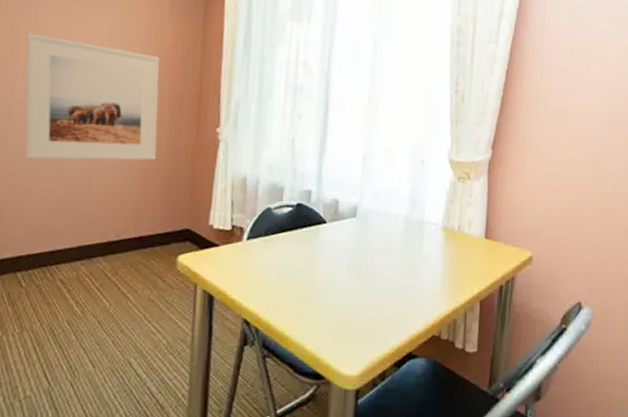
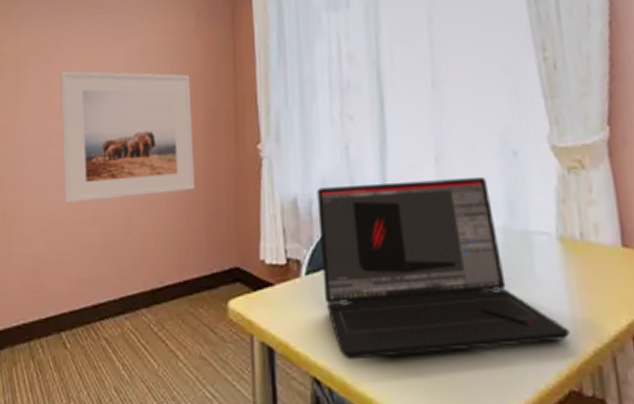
laptop: none [260,171,440,308] -> present [317,177,571,360]

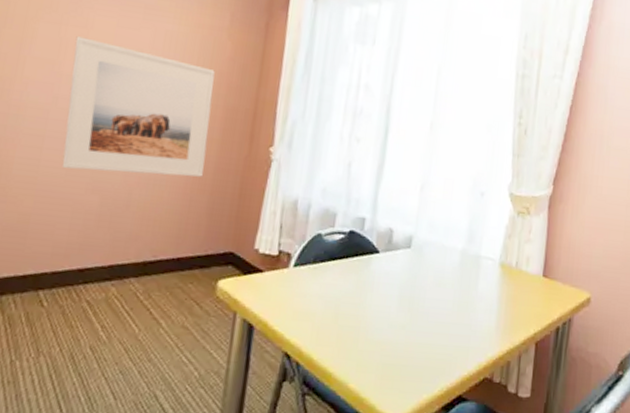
laptop: present [317,177,571,360] -> none [307,195,494,341]

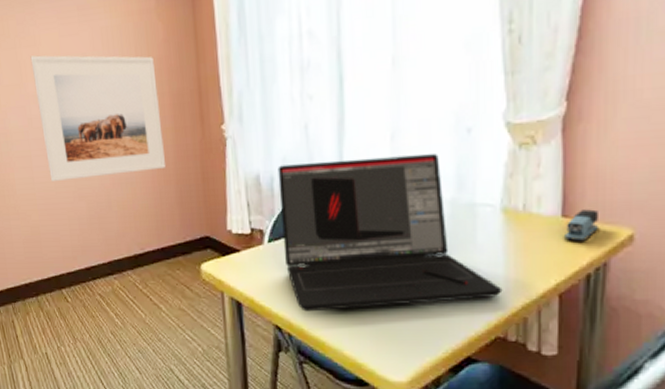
laptop: none [307,195,494,341] -> present [278,154,503,312]
stapler: none [542,272,568,300] -> present [563,209,600,242]

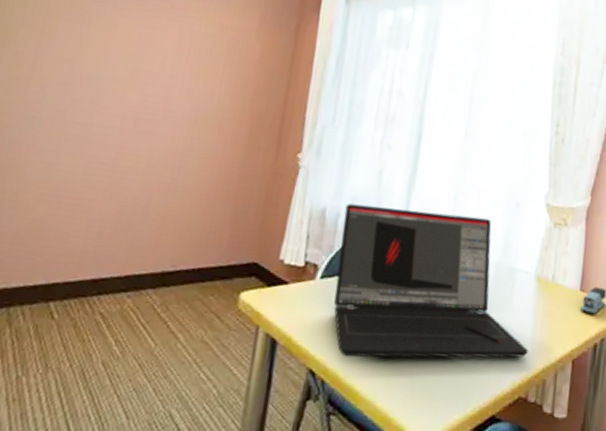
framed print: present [30,55,167,181] -> none [78,36,242,184]

